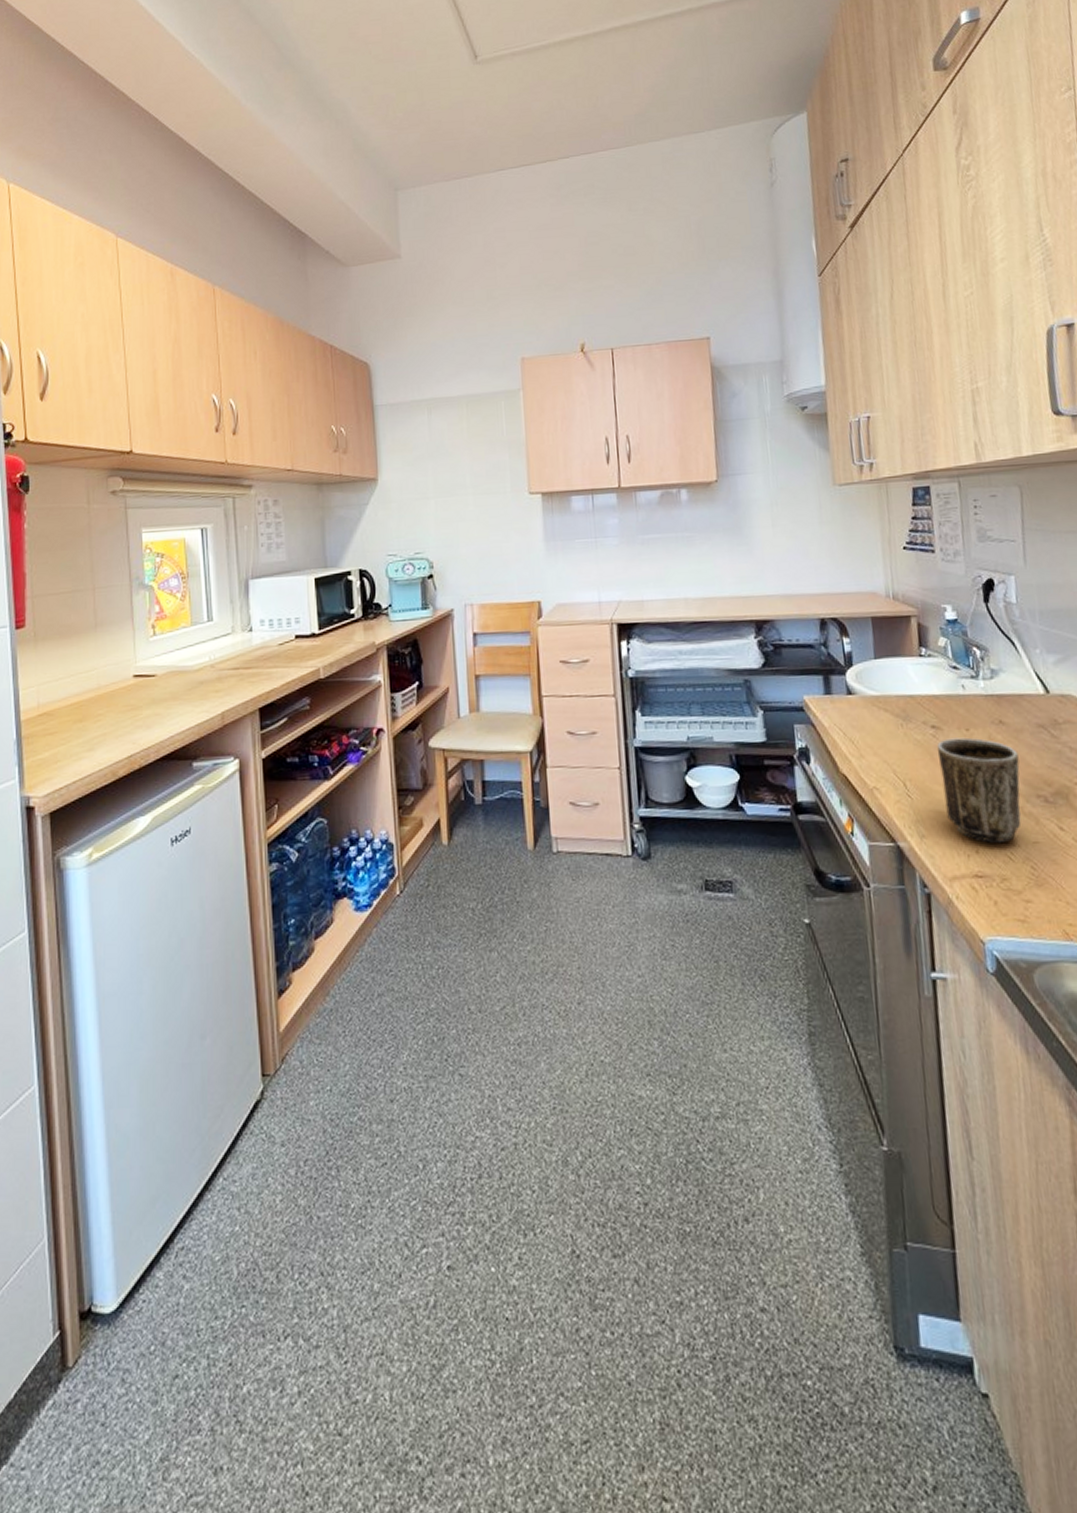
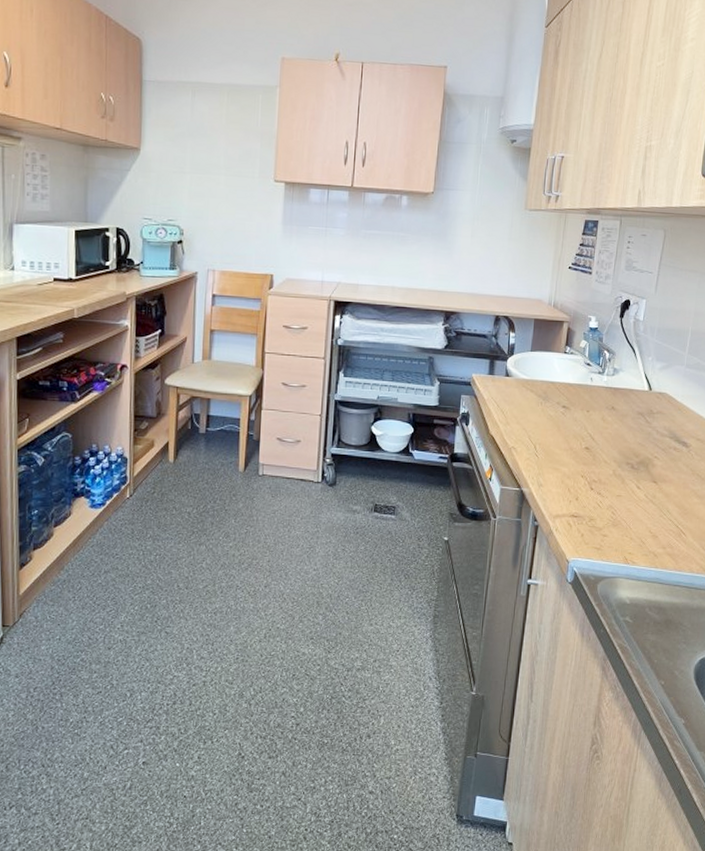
mug: present [937,737,1021,843] -> none [561,416,620,494]

